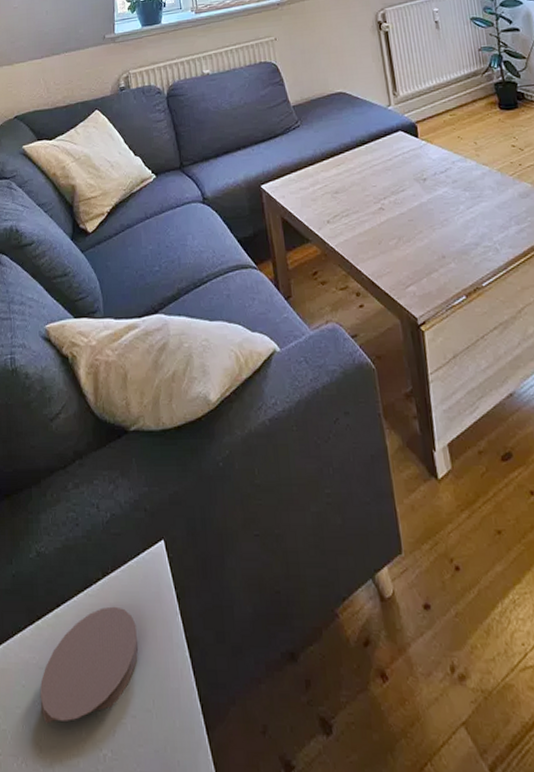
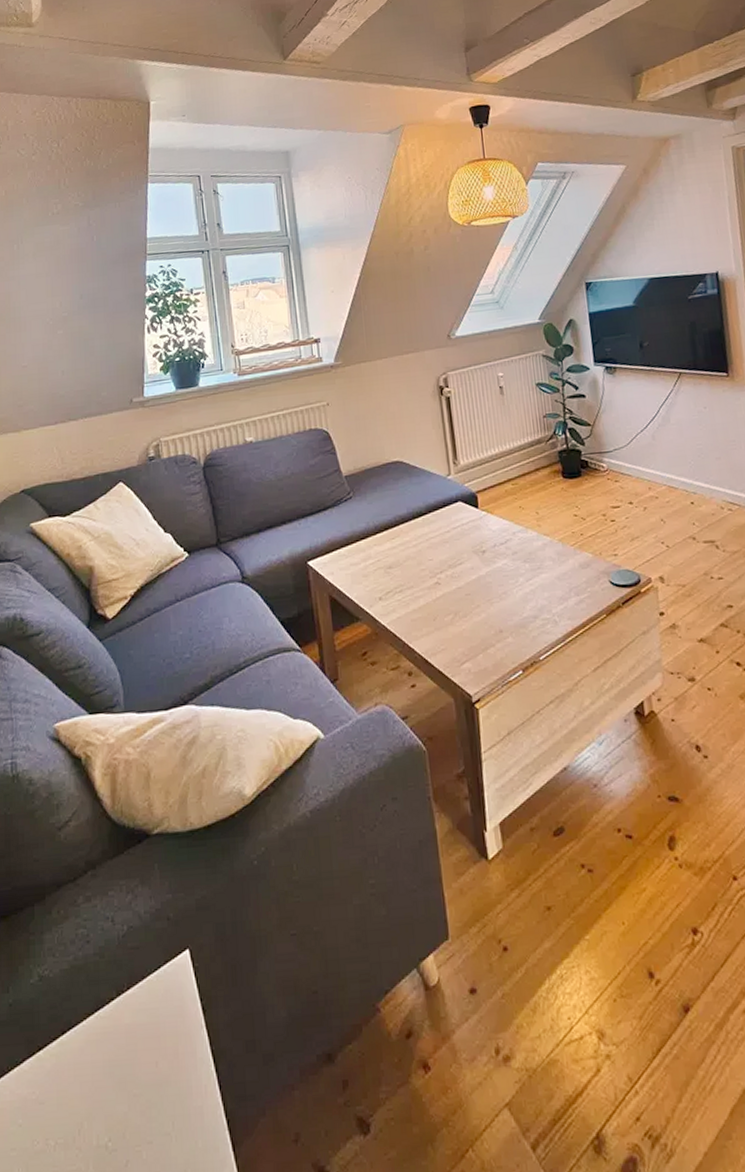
coaster: present [40,606,139,724] -> none [39,1026,157,1163]

